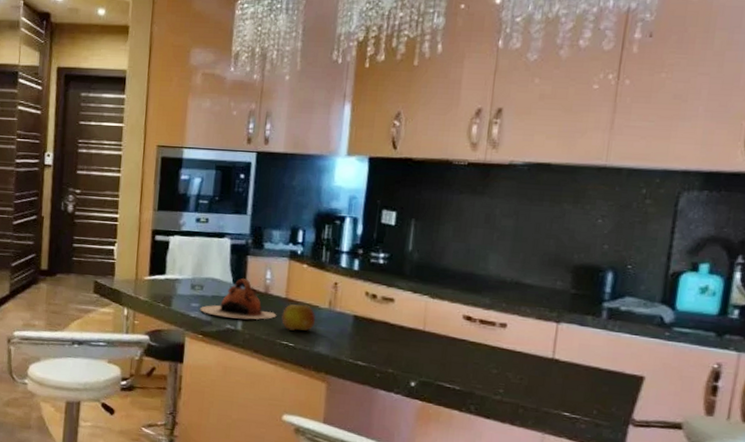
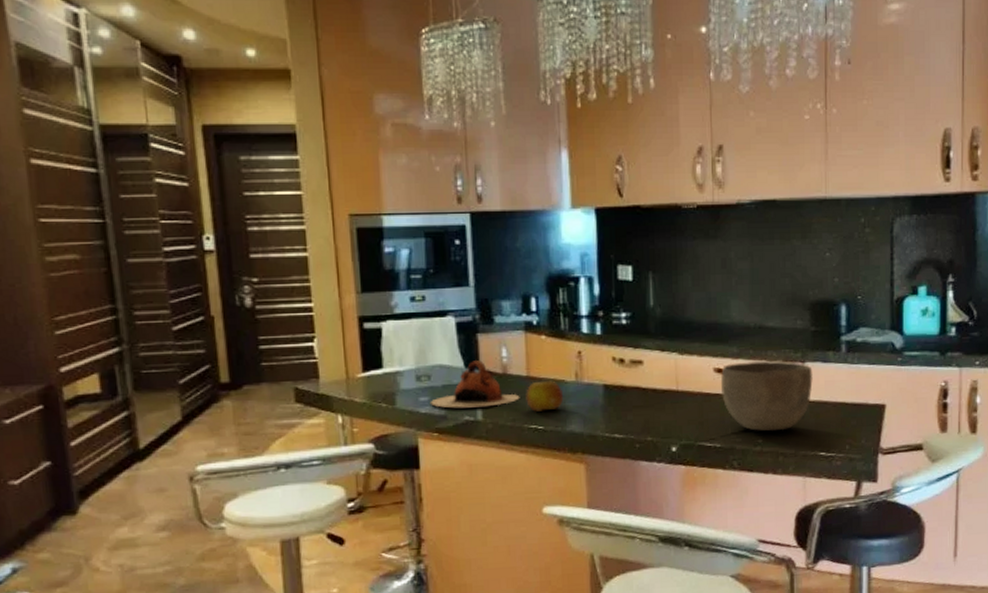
bowl: none [468,313,567,385] -> present [721,361,813,432]

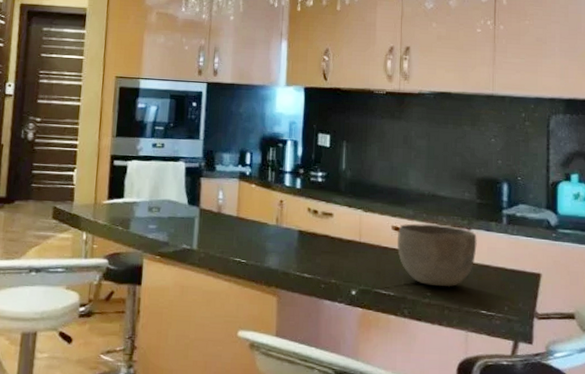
teapot: present [430,360,520,409] -> none [156,199,229,239]
fruit: present [526,380,564,412] -> none [234,222,265,248]

